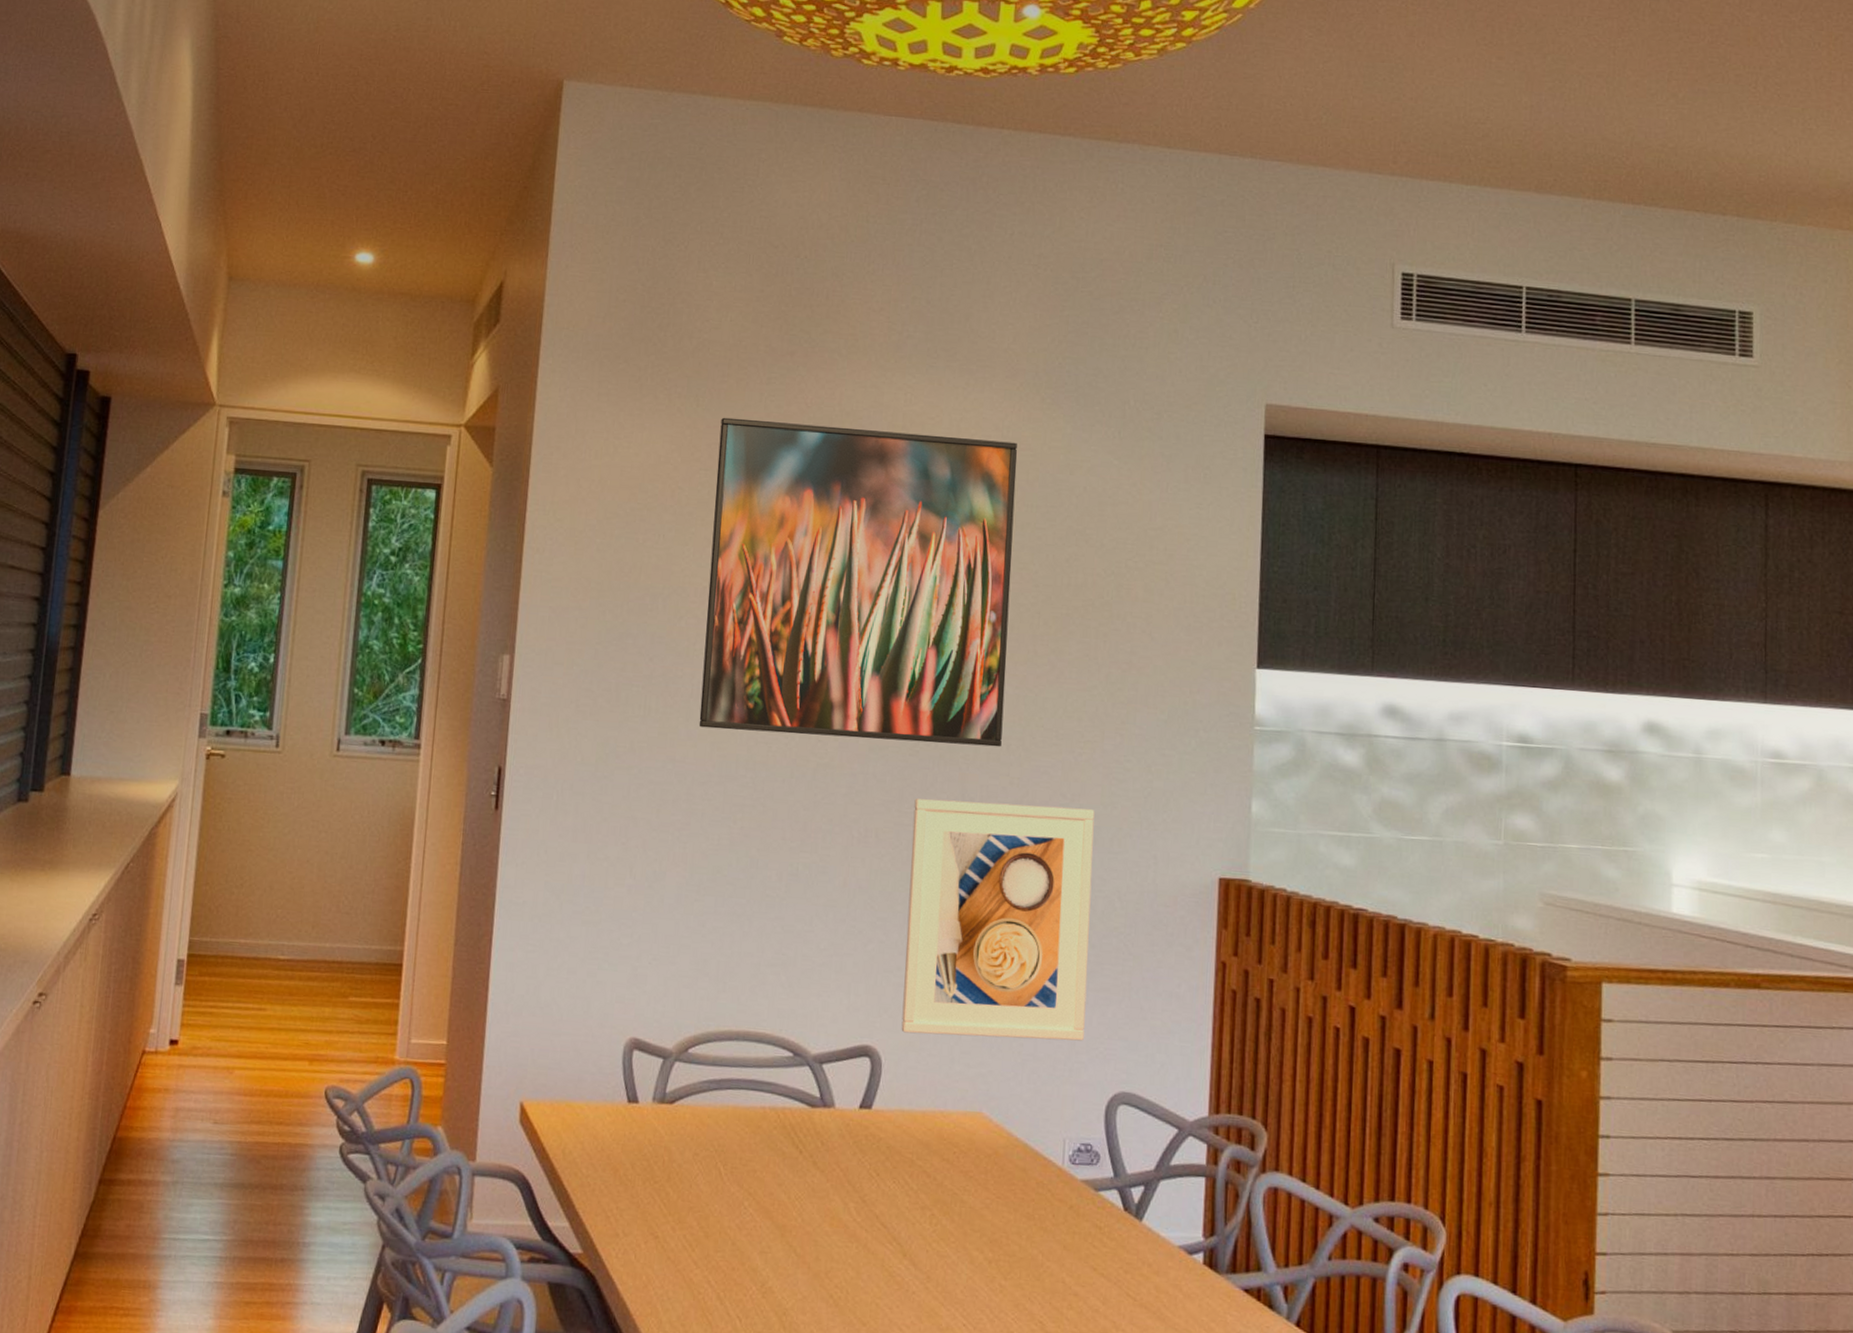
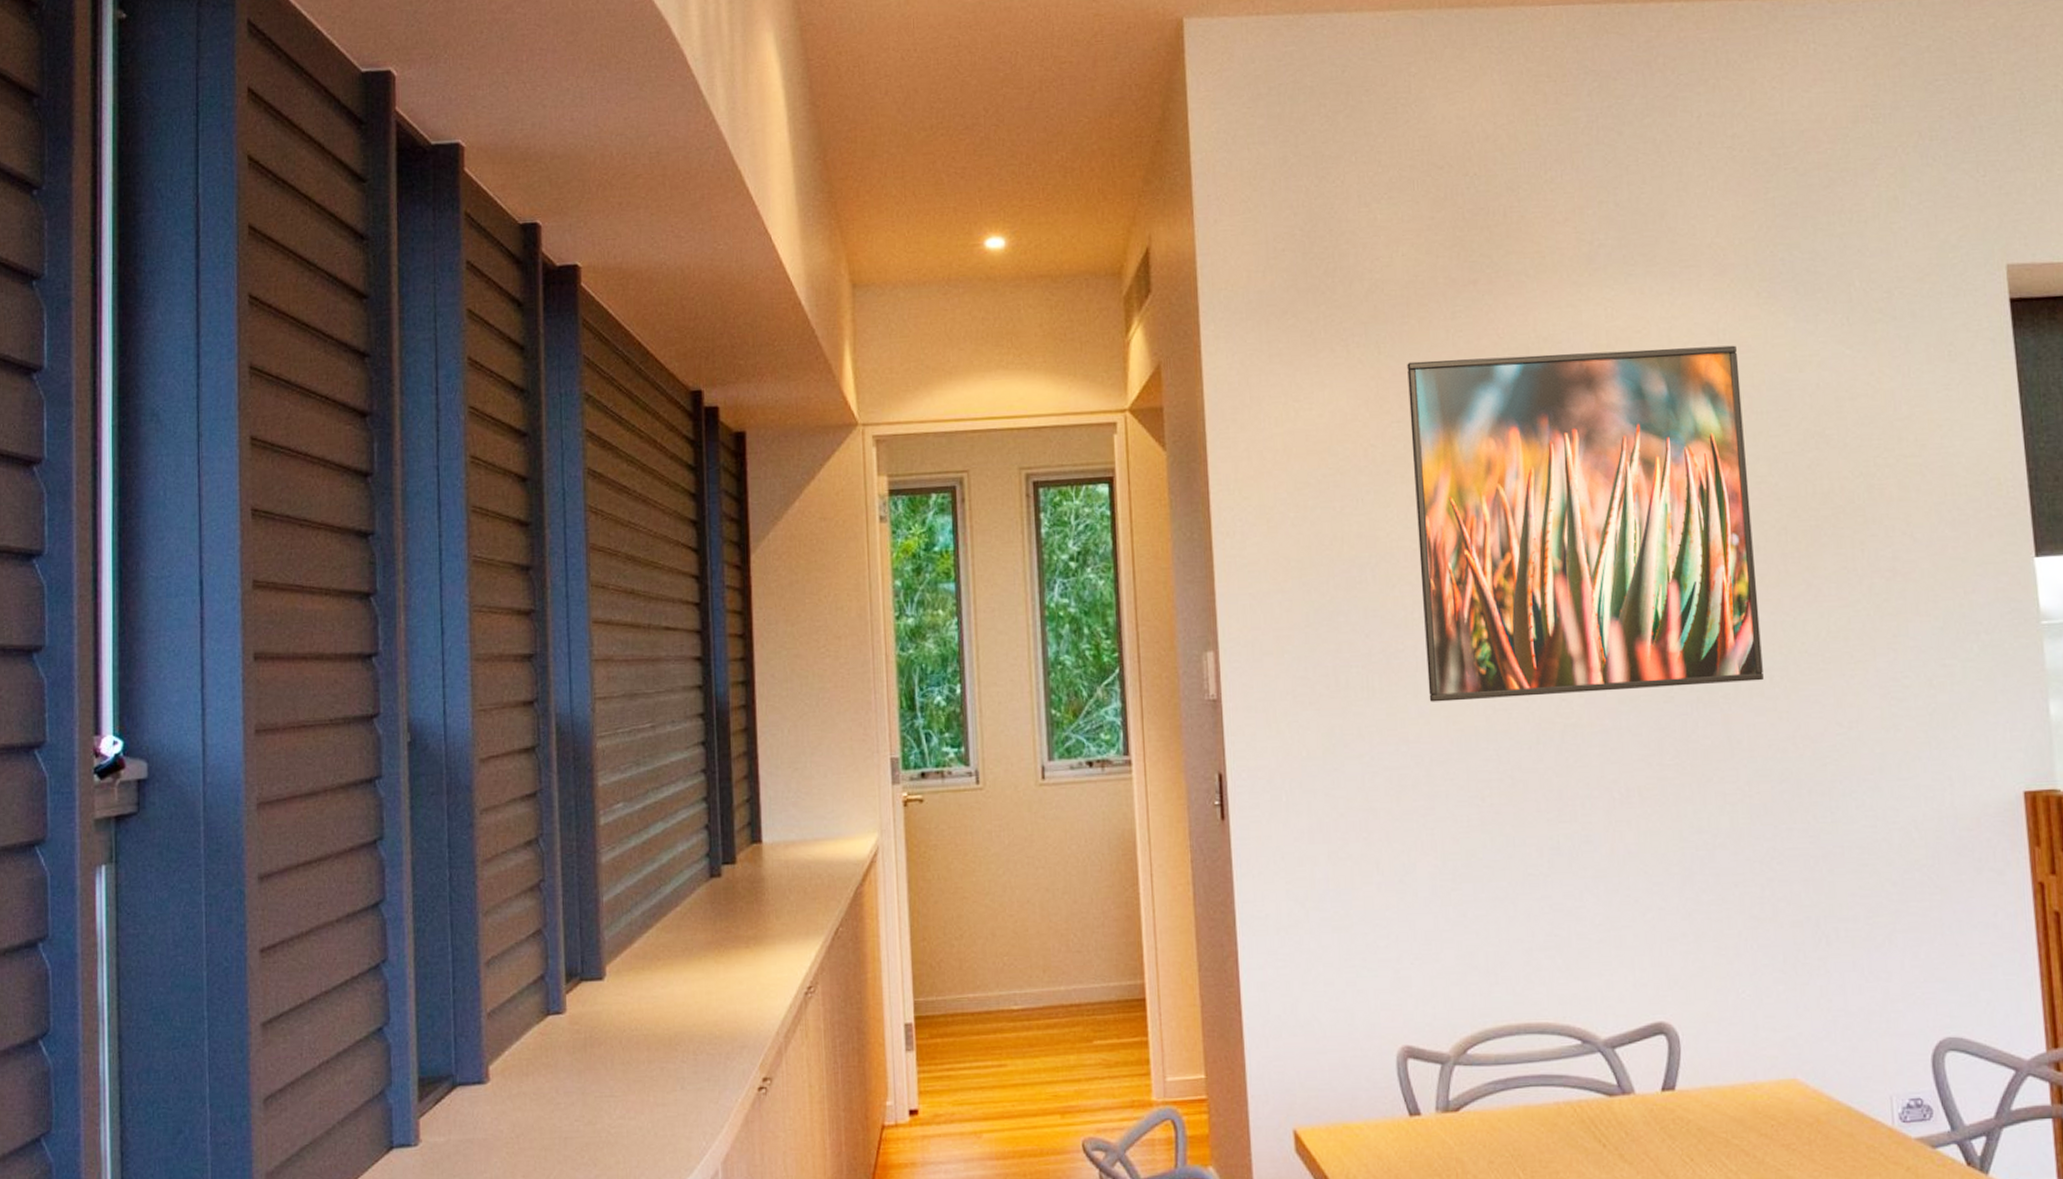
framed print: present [901,798,1095,1041] -> none [1676,735,1898,1004]

